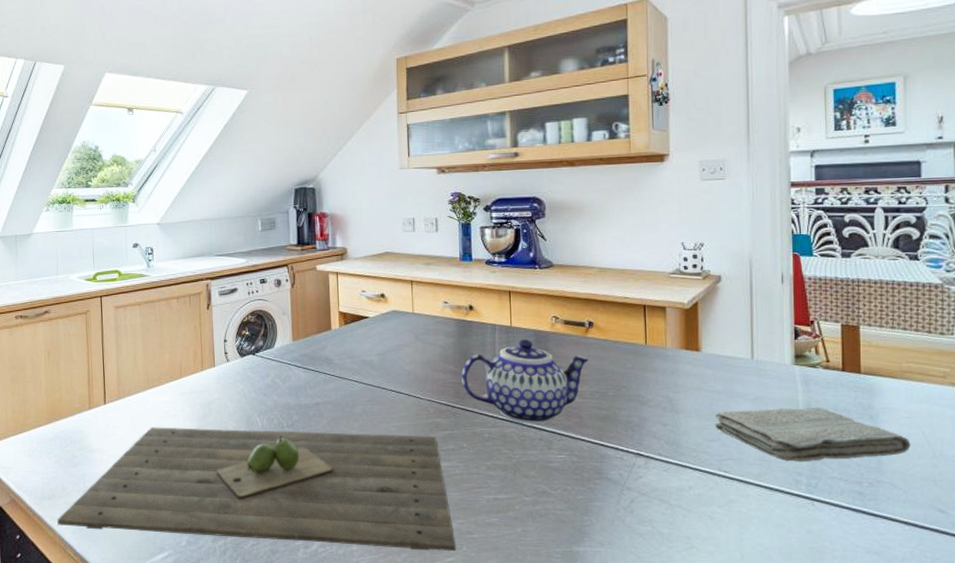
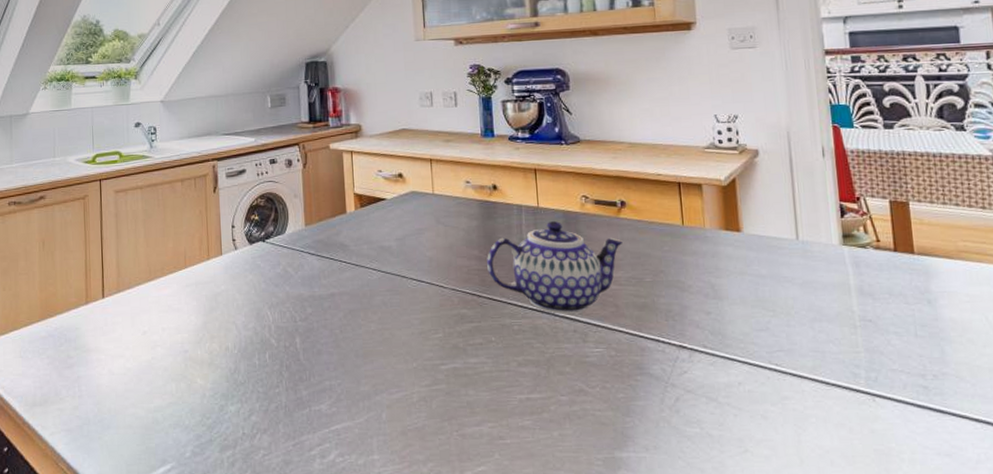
cutting board: present [57,427,457,552] -> none [49,322,488,460]
washcloth: present [715,408,911,462] -> none [761,292,975,353]

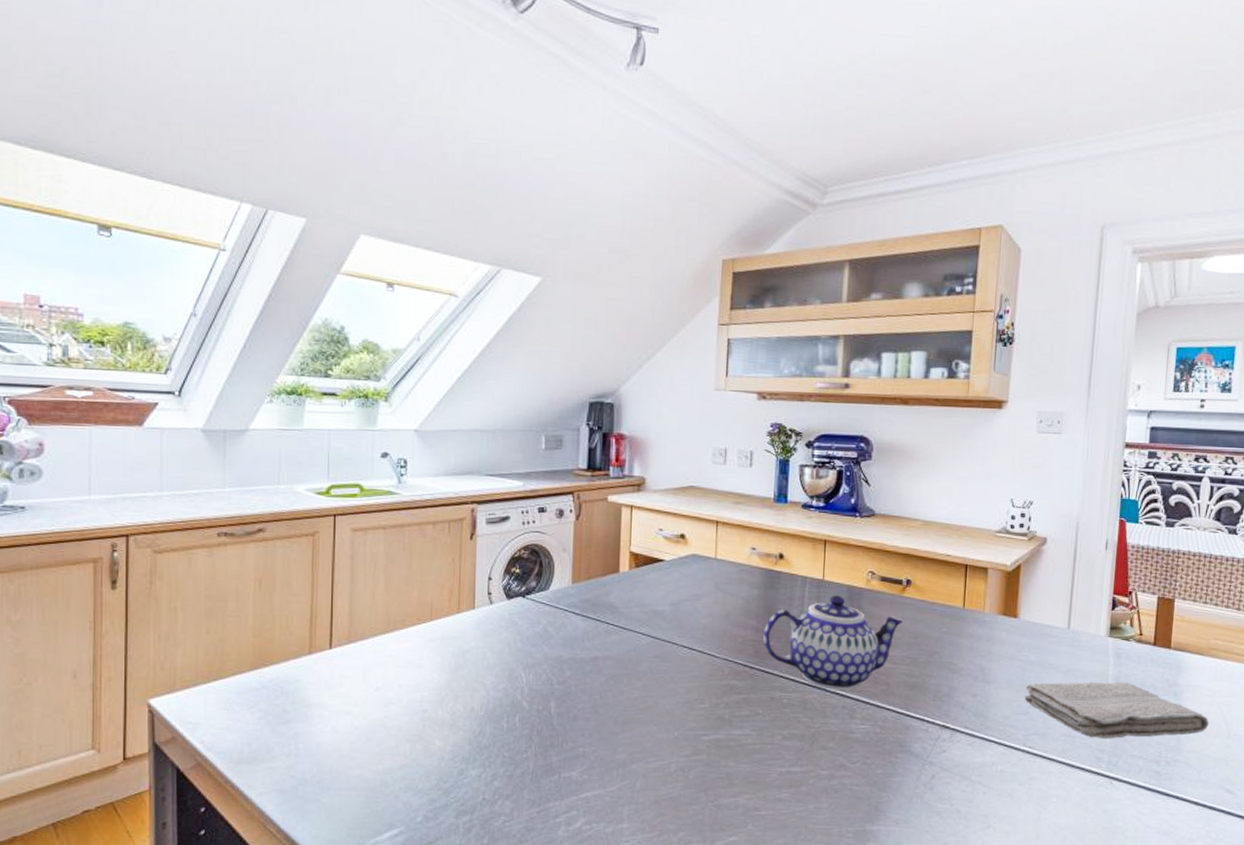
washcloth: none [761,292,975,353] -> present [1024,682,1209,738]

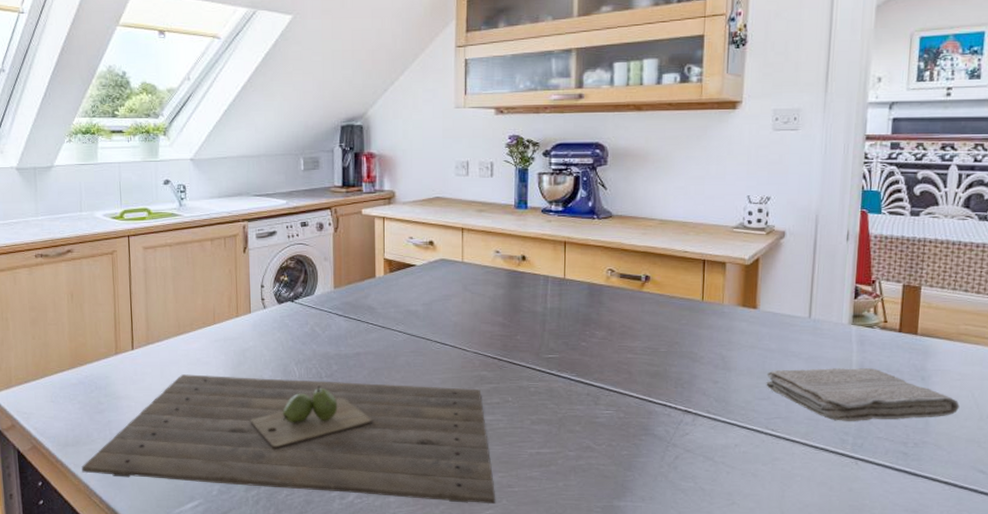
cutting board: none [257,679,741,830] -> present [82,374,496,505]
teapot: present [763,594,903,690] -> none [510,291,643,379]

